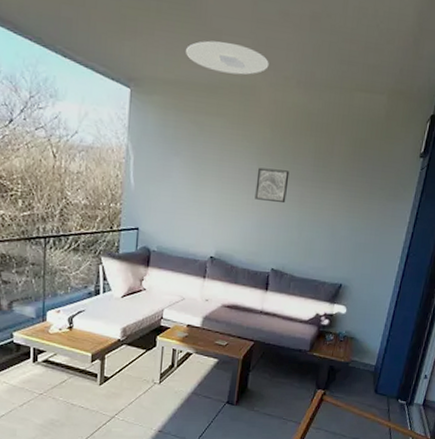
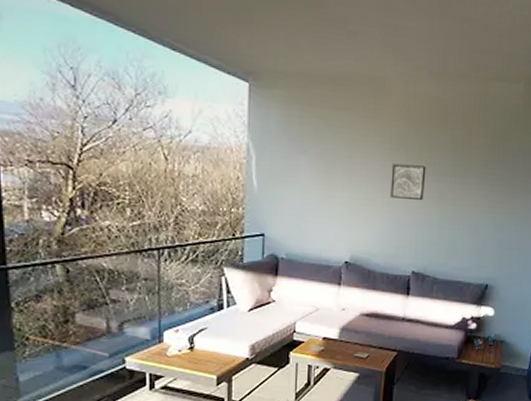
ceiling light: present [186,40,269,75] -> none [308,30,398,66]

